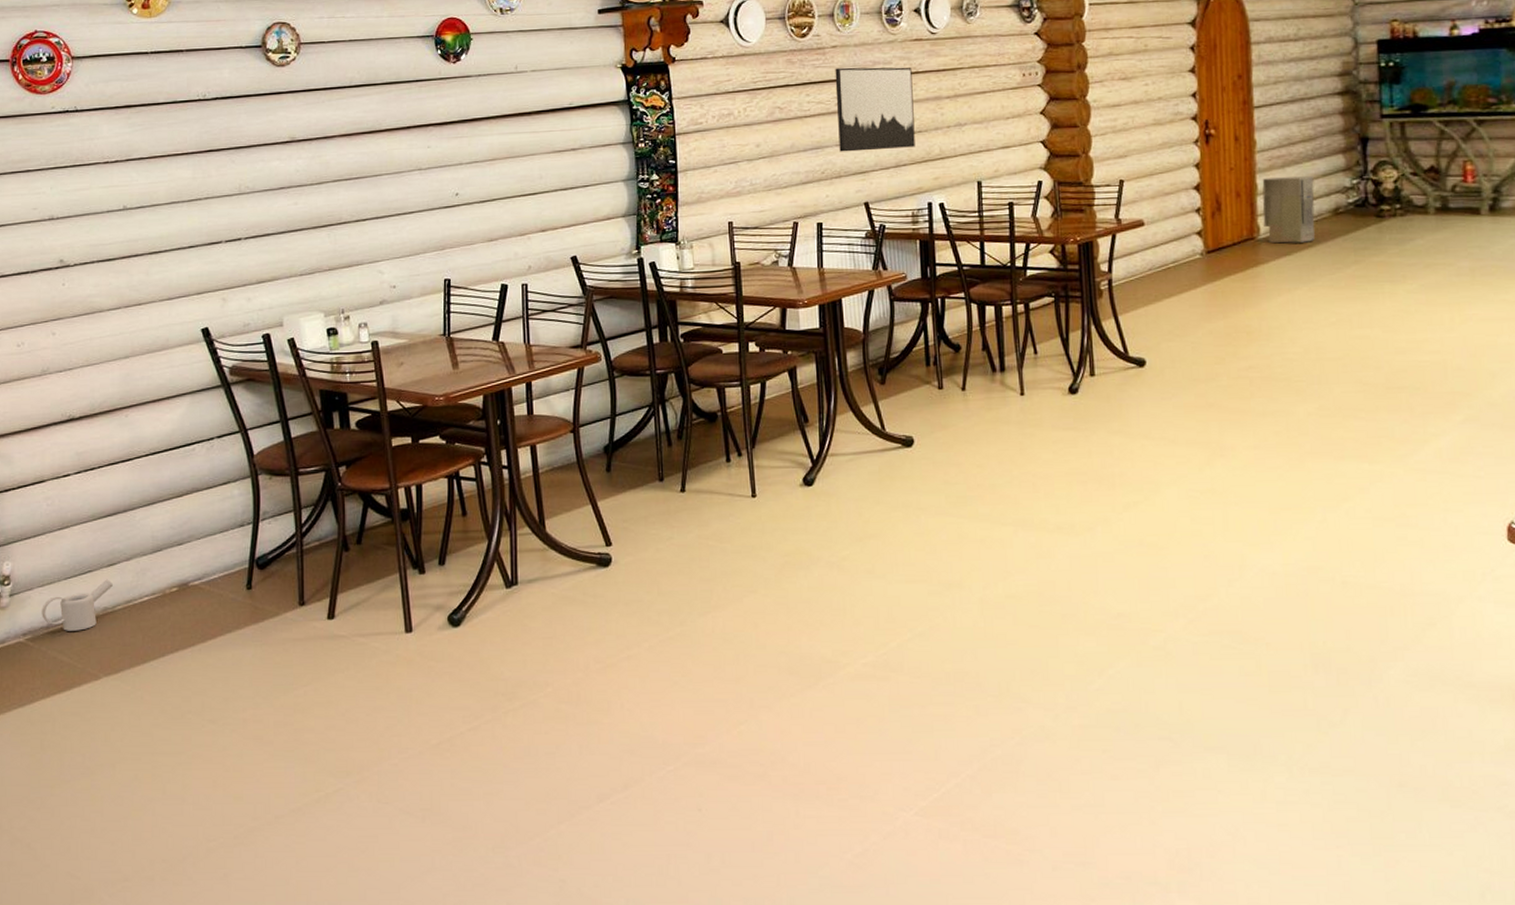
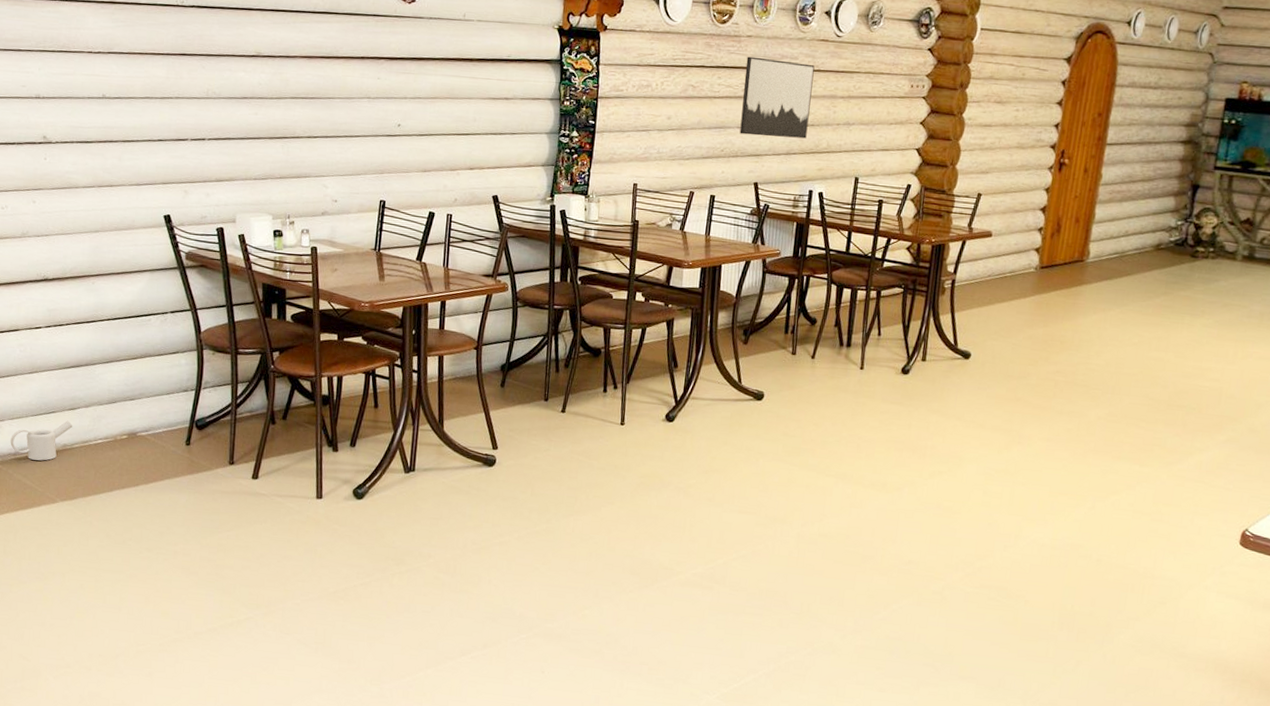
air purifier: present [1262,176,1315,244] -> none [1093,209,1145,271]

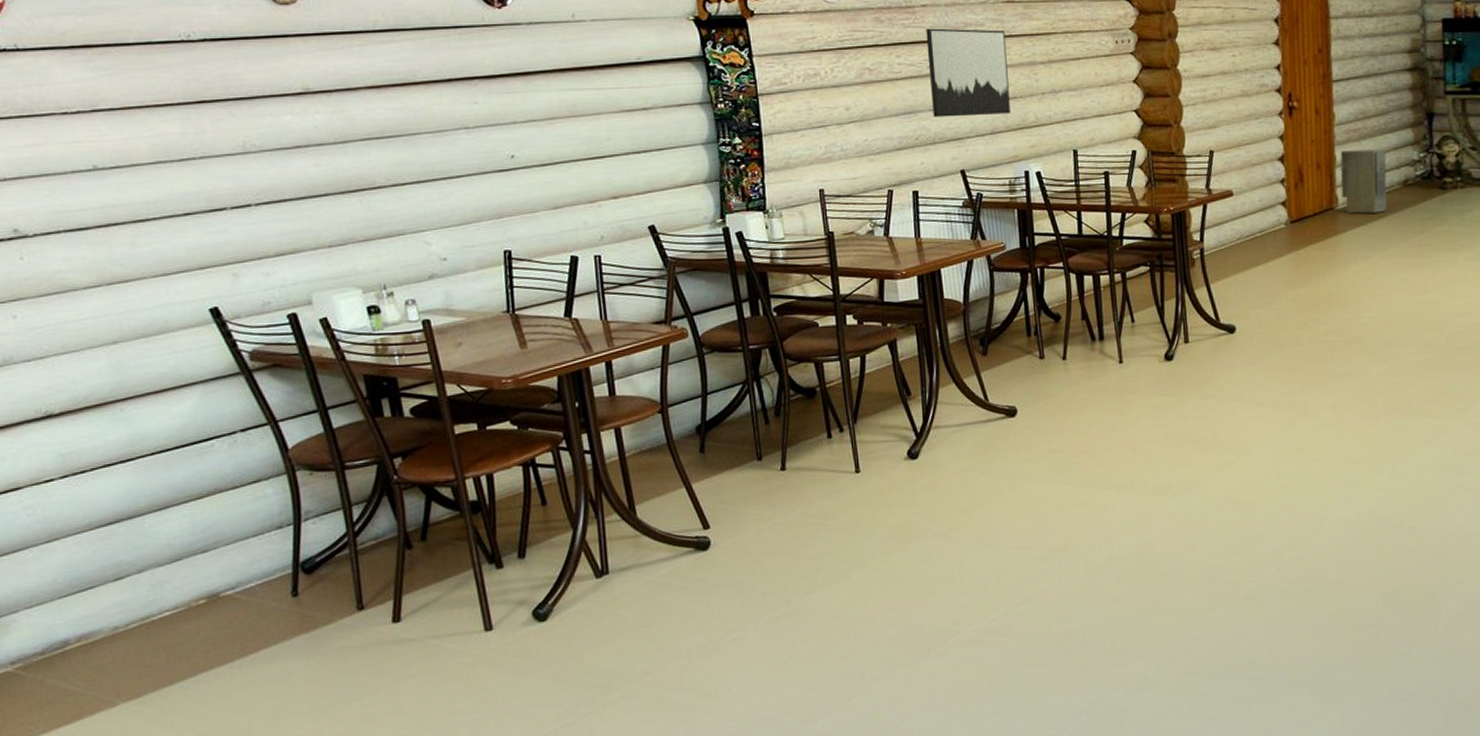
watering can: present [10,420,72,461] -> none [32,595,123,656]
air purifier: none [1093,209,1145,271] -> present [1340,149,1387,214]

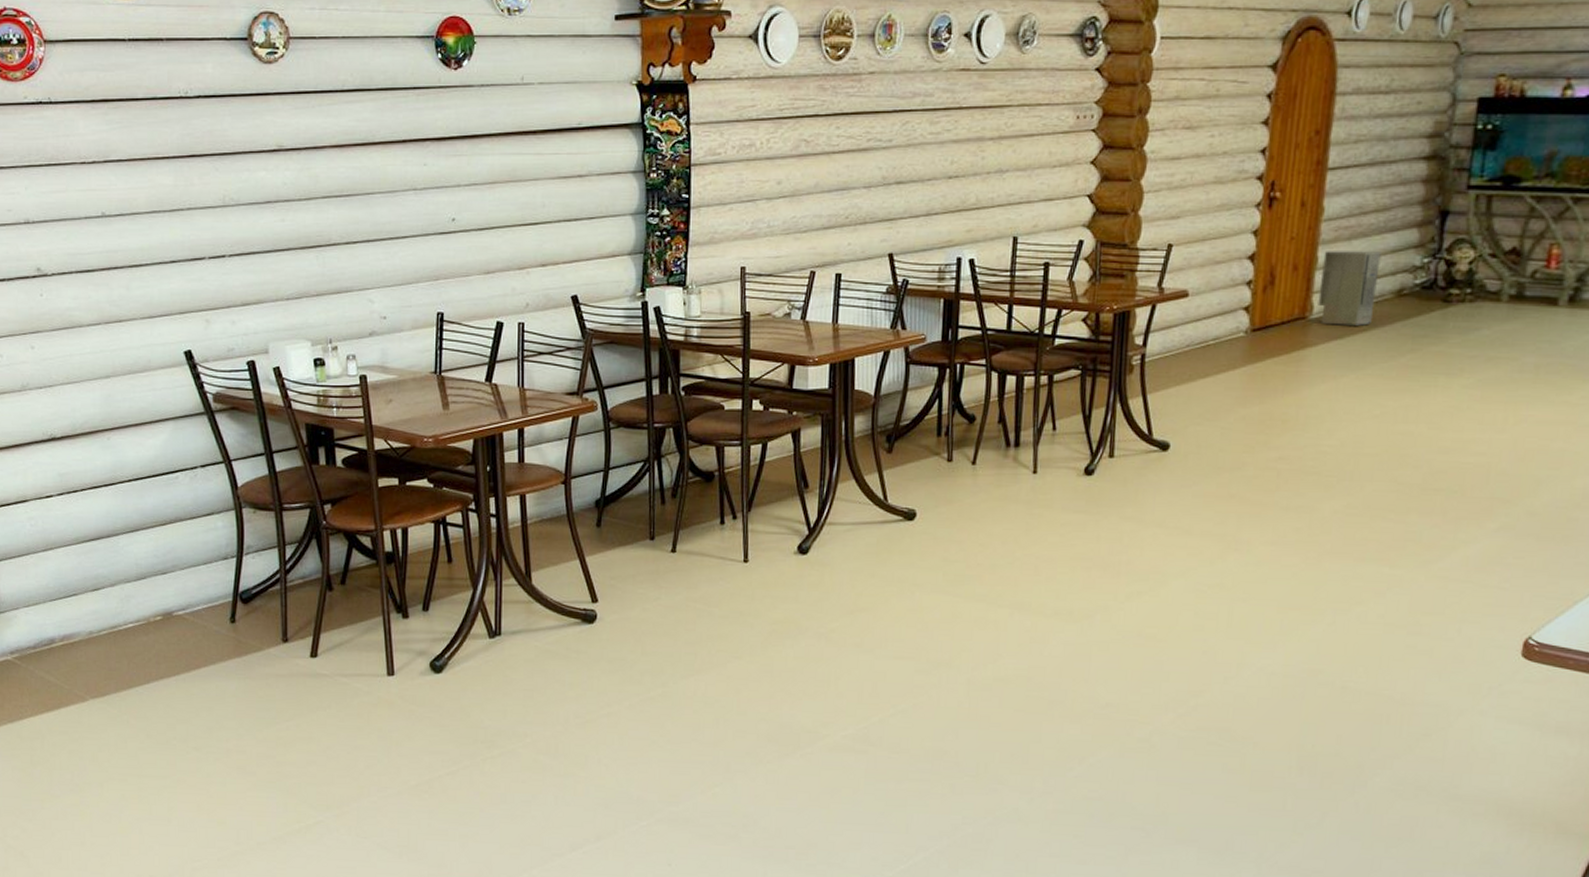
wall art: present [925,28,1011,118] -> none [867,98,955,195]

